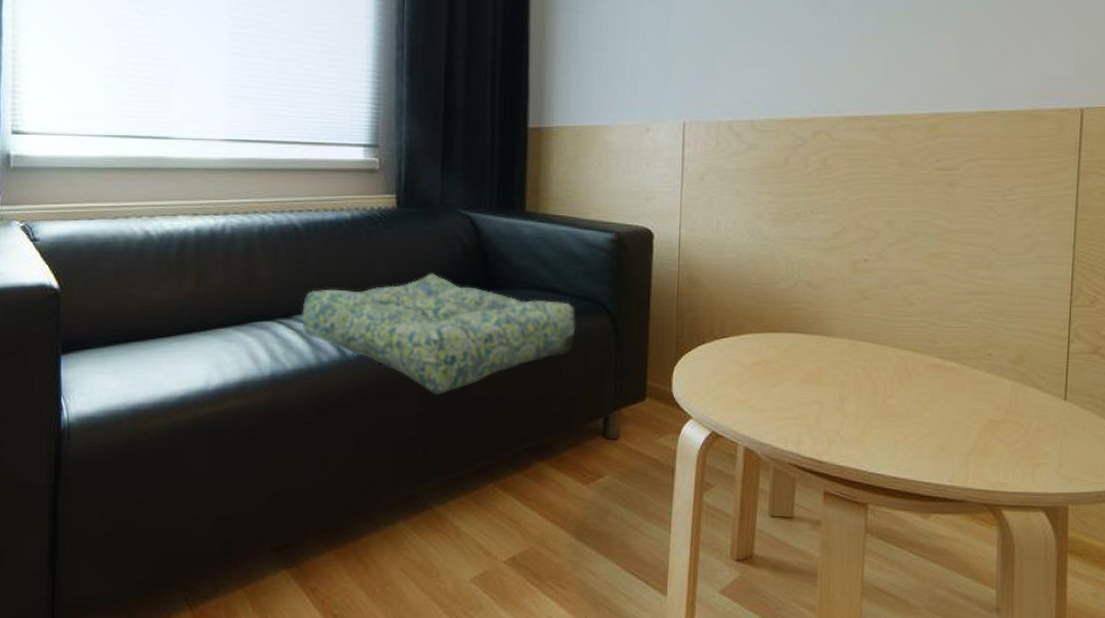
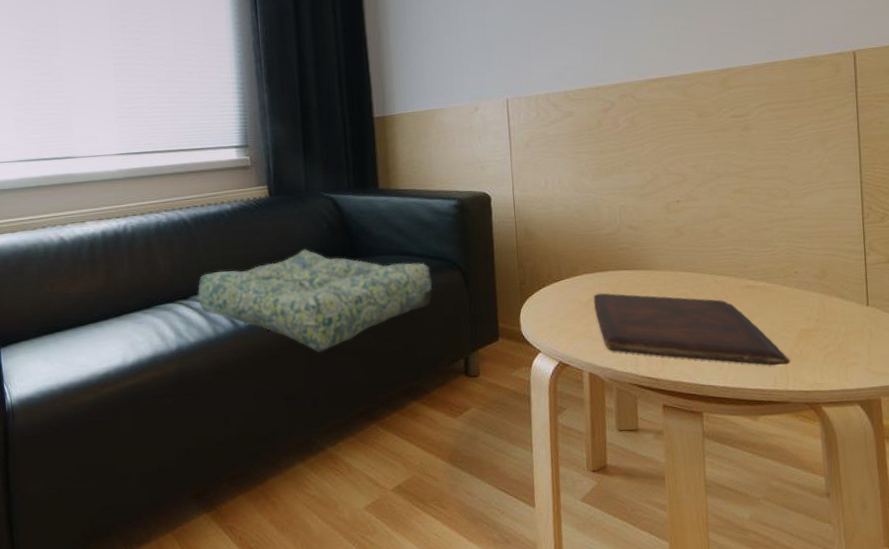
book: none [758,357,972,459] -> present [593,292,790,366]

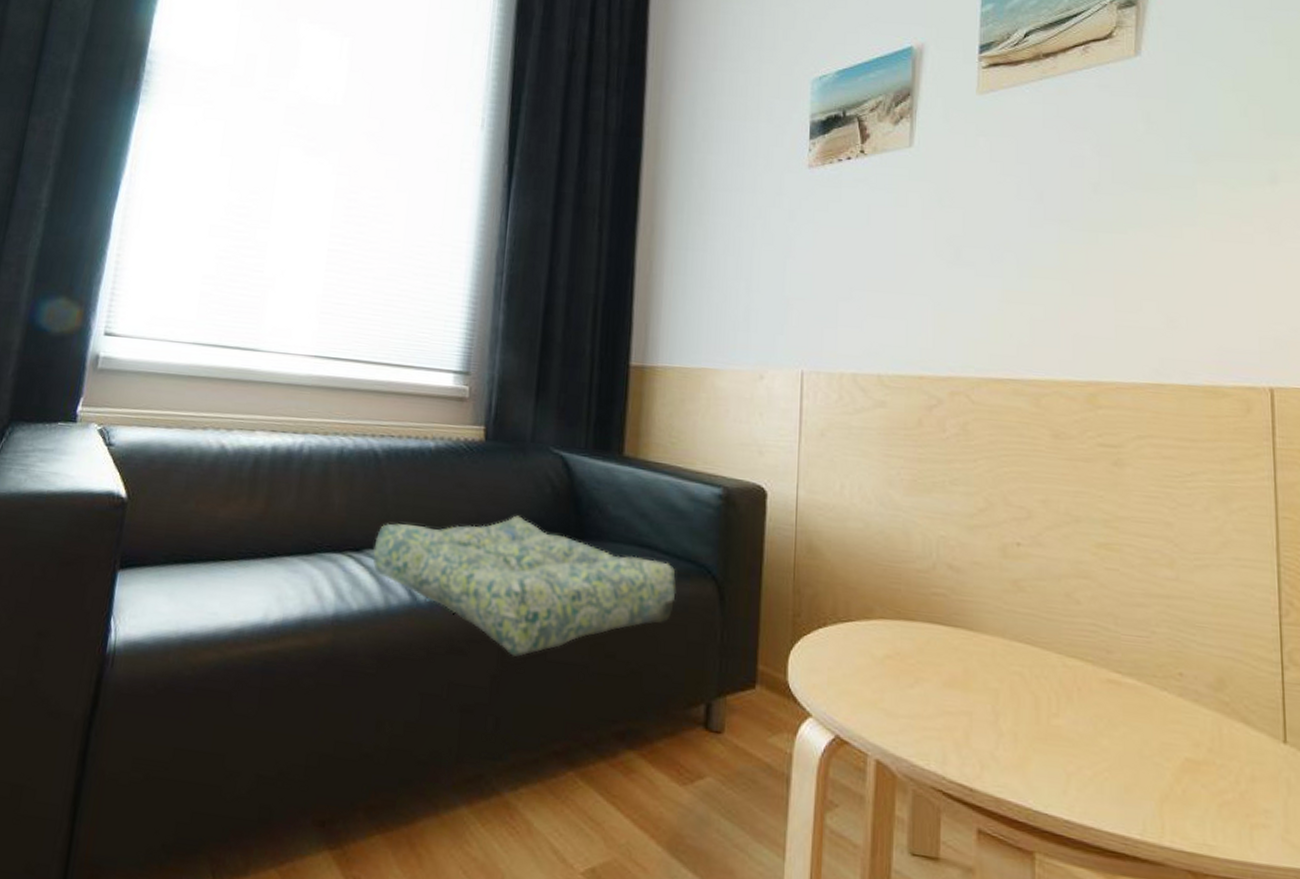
book: present [593,292,790,366] -> none [891,649,1168,808]

